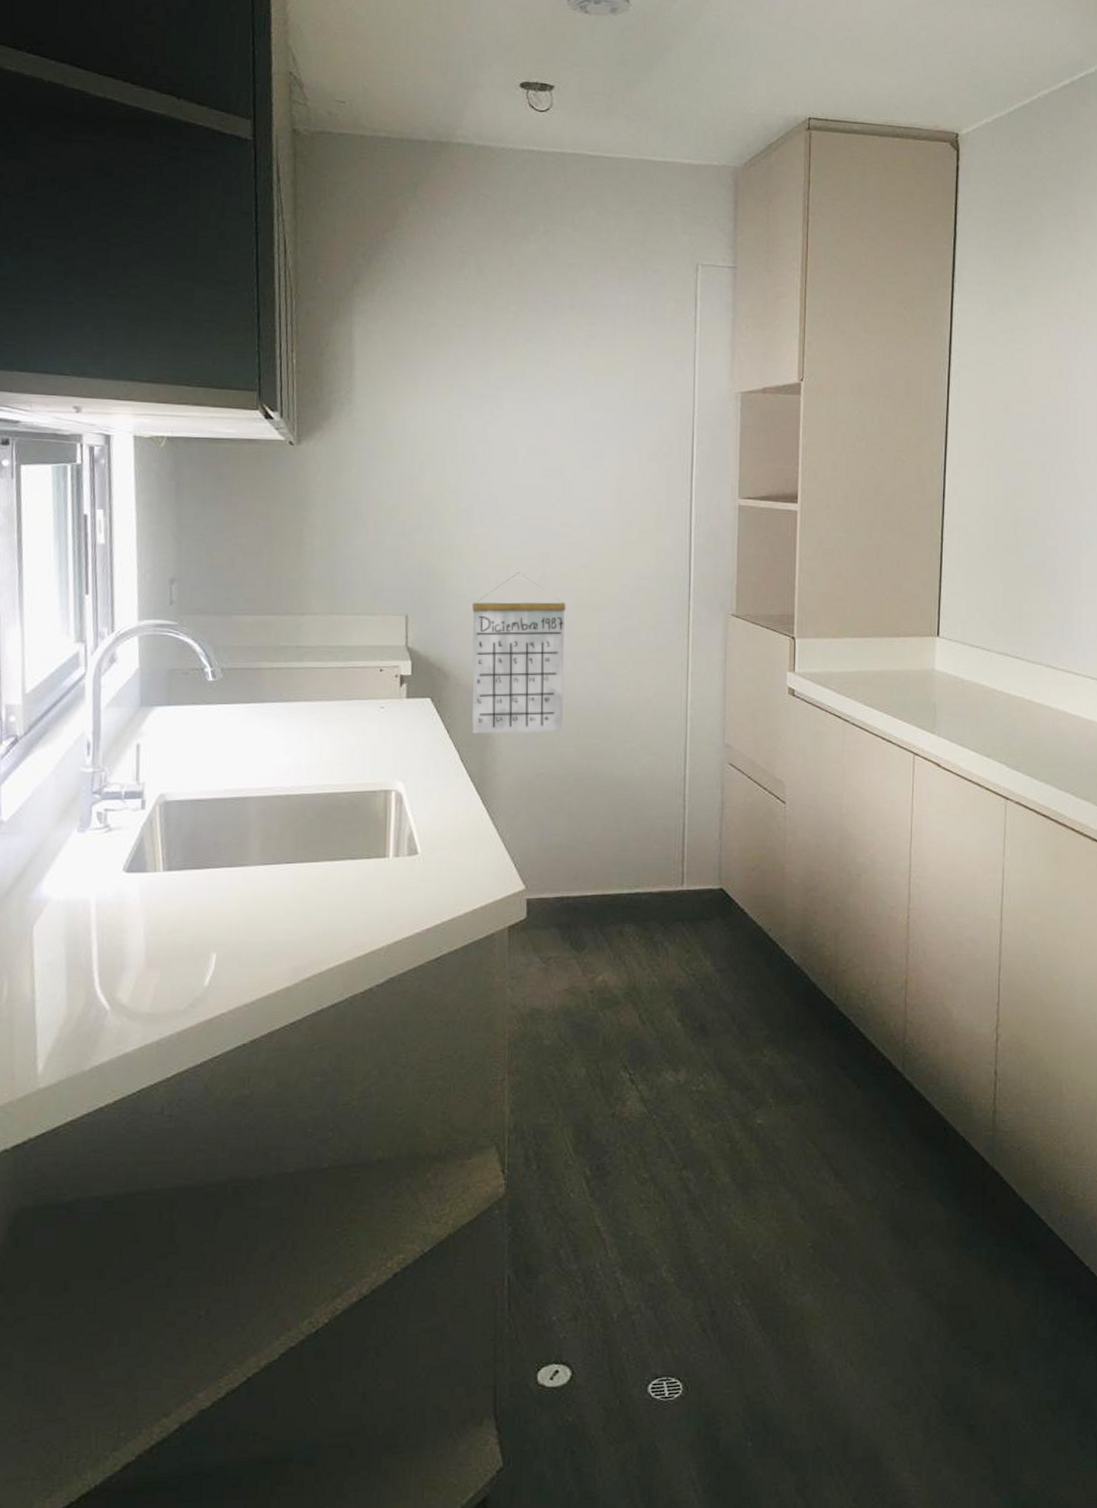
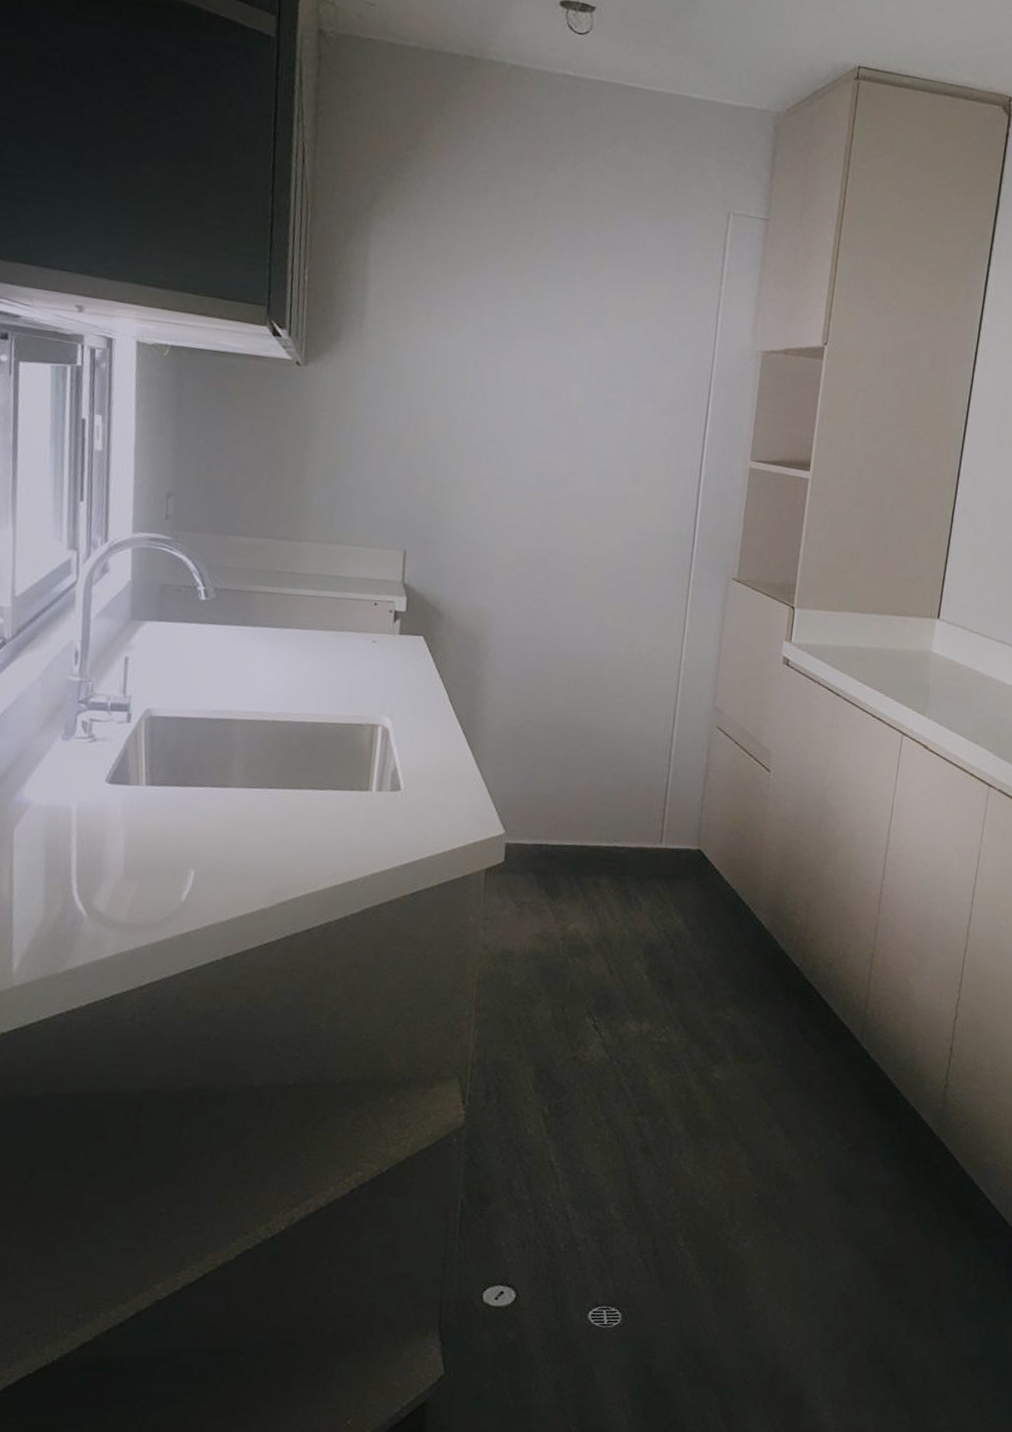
calendar: present [472,572,566,734] -> none [463,517,567,681]

